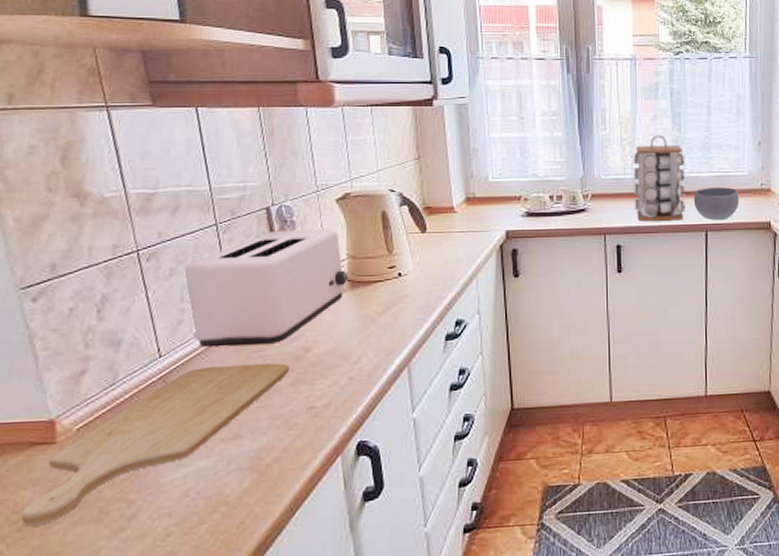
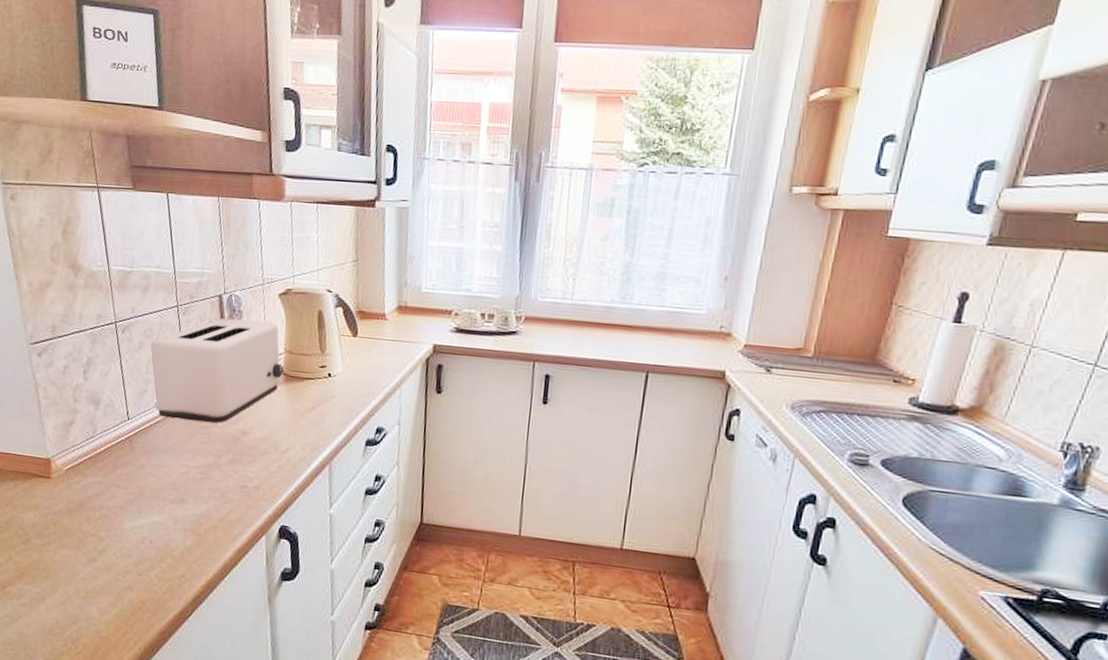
chopping board: present [21,363,290,527] -> none [26,434,229,544]
spice rack: present [633,134,686,222] -> none [569,257,635,357]
bowl: present [693,187,740,220] -> none [637,323,692,362]

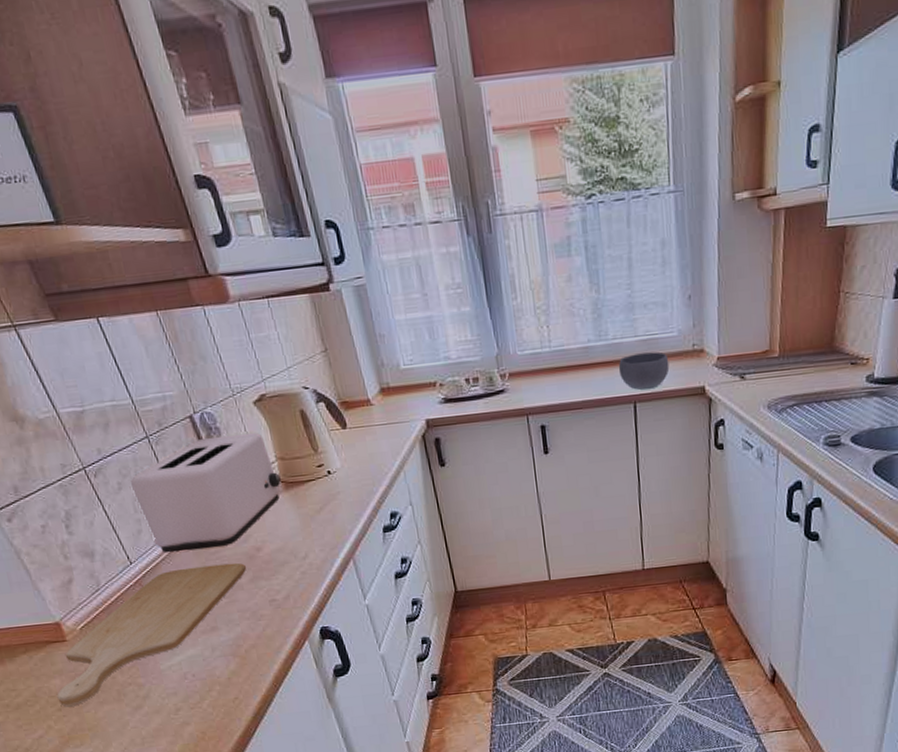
chopping board: none [26,434,229,544] -> present [56,562,247,707]
bowl: none [637,323,692,362] -> present [618,351,670,390]

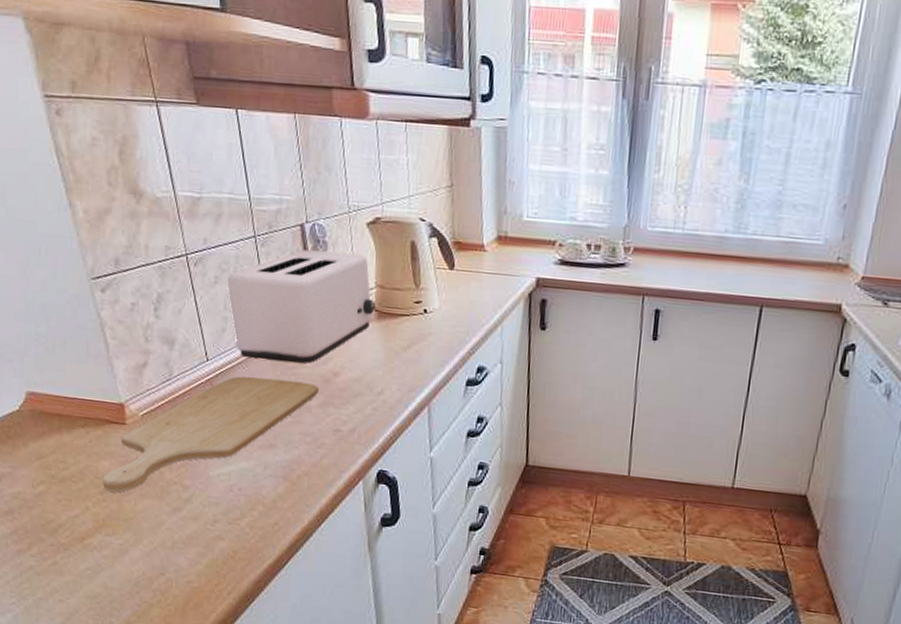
bowl: present [618,351,670,390] -> none [751,254,808,295]

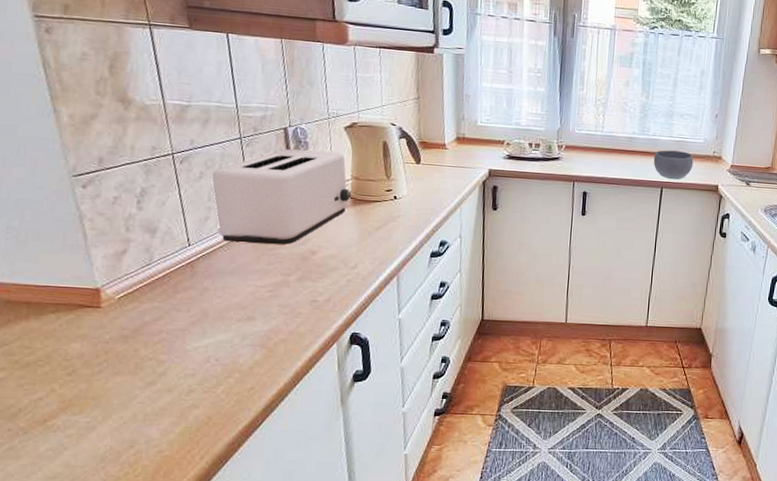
chopping board: present [102,376,320,493] -> none [71,258,298,373]
bowl: none [751,254,808,295] -> present [653,150,694,179]

